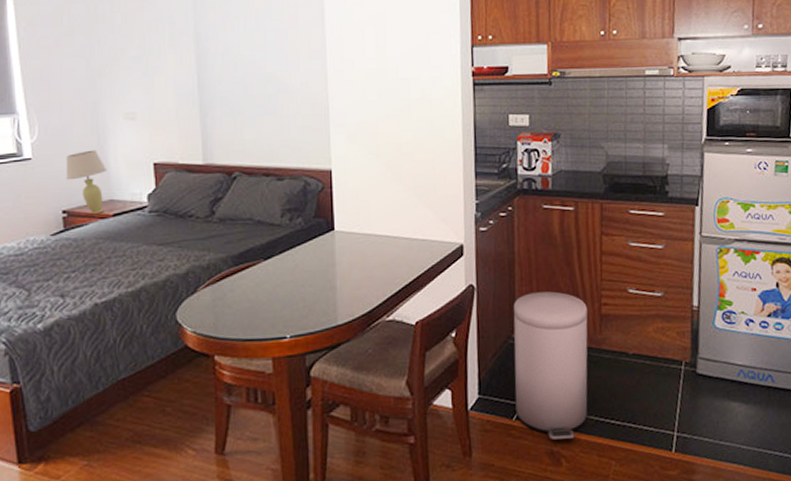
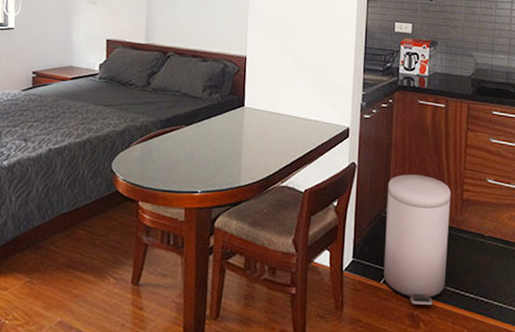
table lamp: present [65,150,108,215] -> none [39,25,71,77]

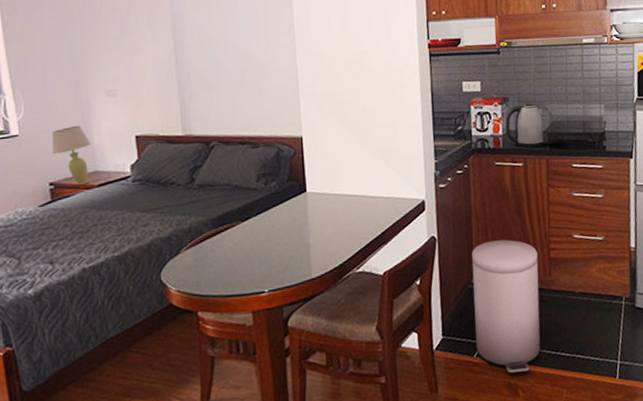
table lamp: none [39,25,71,77] -> present [51,125,92,186]
kettle: none [432,49,469,92] -> present [505,103,544,148]

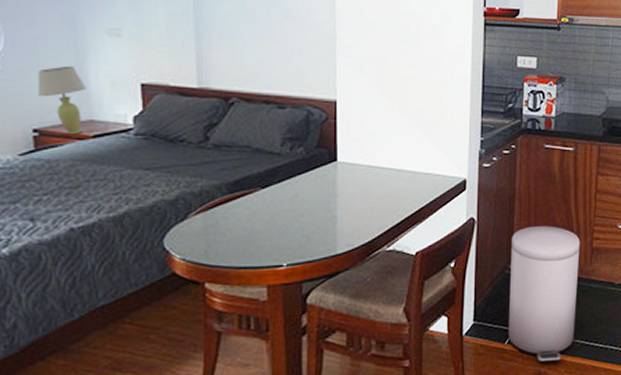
kettle: present [505,103,544,148] -> none [559,86,600,133]

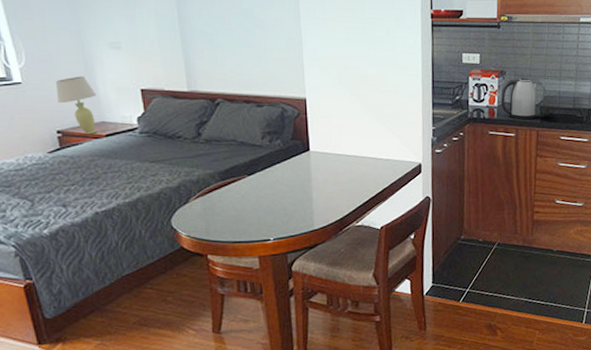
pedal bin: present [508,226,580,363] -> none [462,202,522,317]
kettle: none [559,86,600,133] -> present [501,78,537,120]

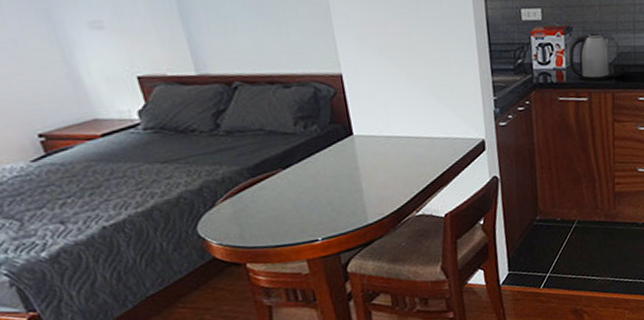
table lamp: present [55,76,97,135] -> none [25,65,90,137]

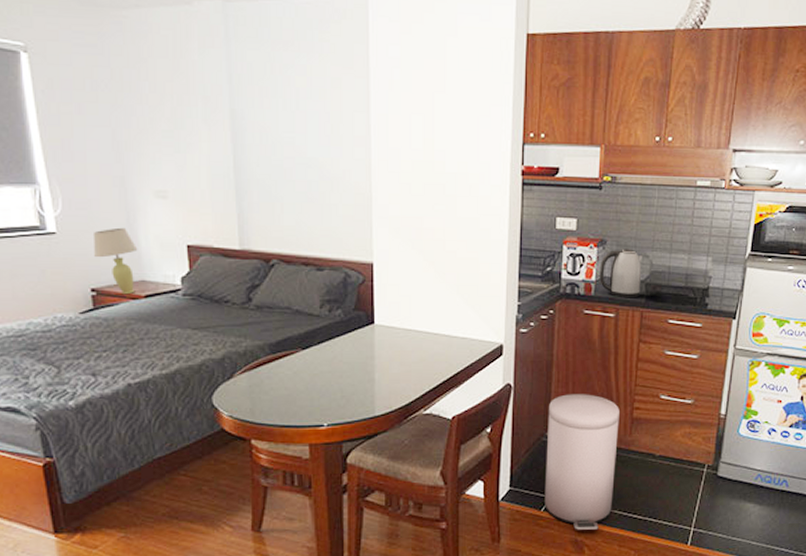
table lamp: none [25,65,90,137] -> present [92,227,138,295]
pedal bin: none [535,176,605,301] -> present [544,394,619,531]

